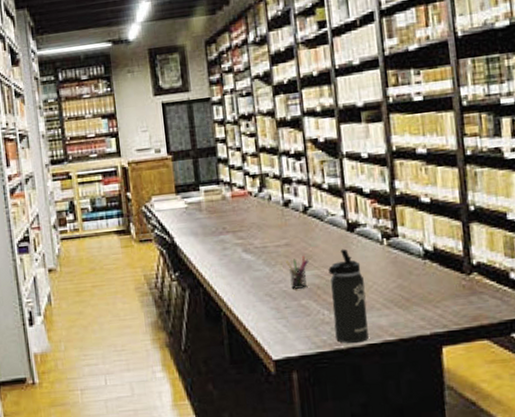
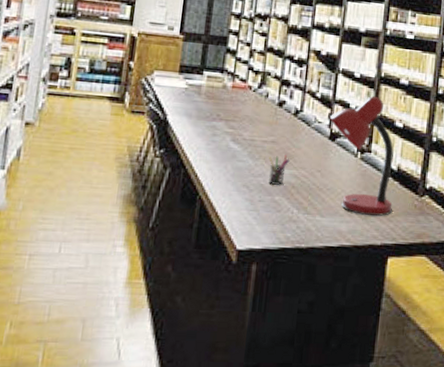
thermos bottle: present [328,249,369,344] -> none [299,155,334,244]
desk lamp: none [342,174,437,305] -> present [329,96,394,216]

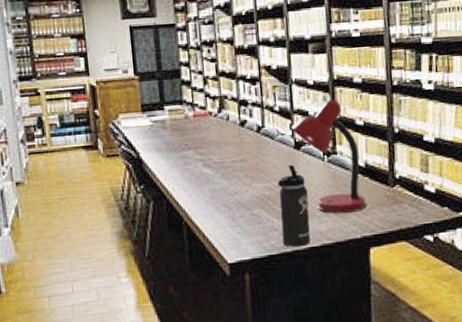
pen holder: present [269,154,290,185] -> none [241,170,261,200]
thermos bottle: none [299,155,334,244] -> present [277,164,311,247]

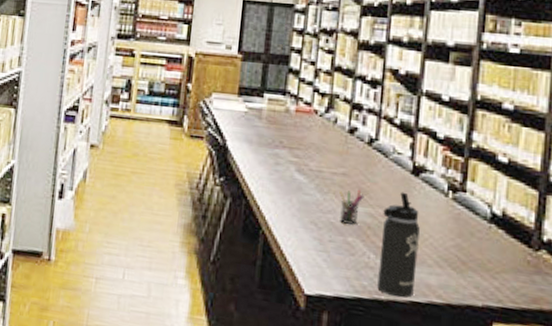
pen holder: none [241,170,261,200] -> present [339,189,365,225]
desk lamp: present [291,100,366,213] -> none [411,124,497,271]

